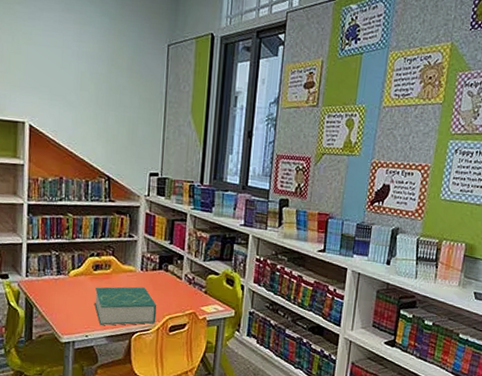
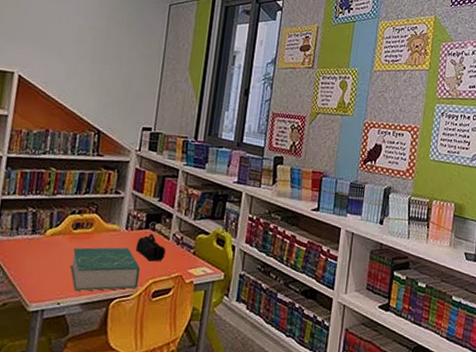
pencil case: none [151,273,179,300] -> present [135,233,166,262]

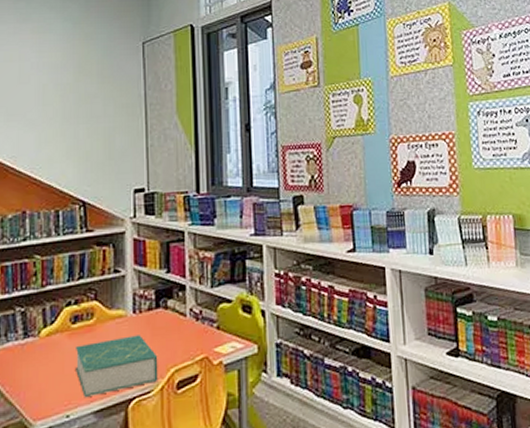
pencil case: present [135,233,166,262] -> none [148,312,184,347]

